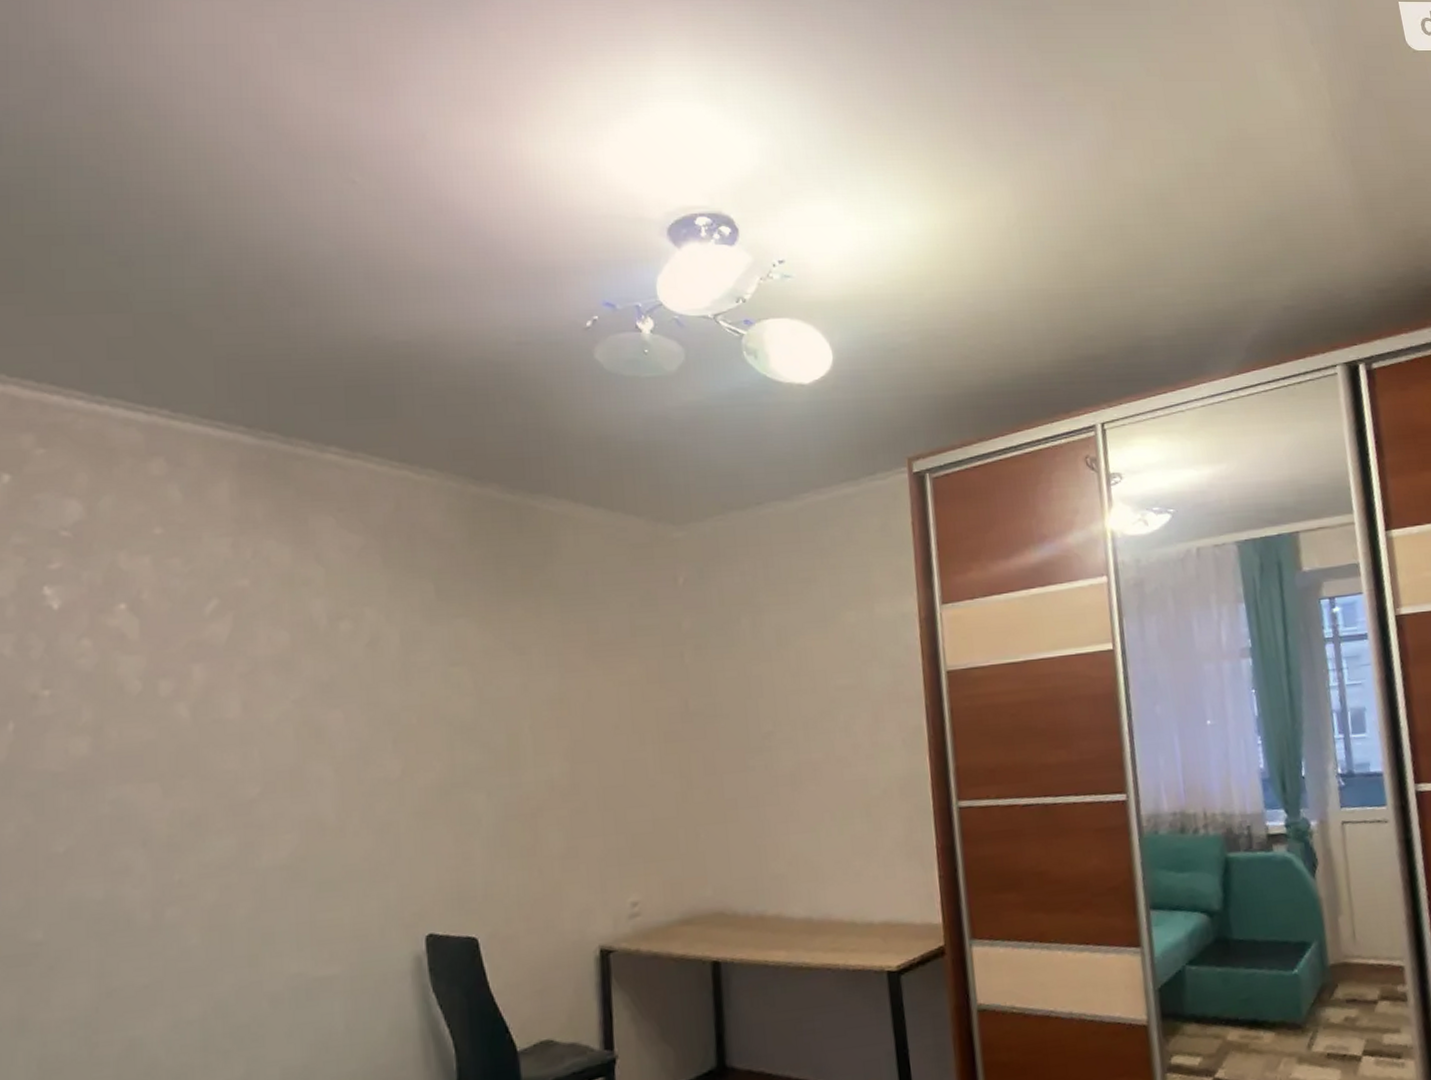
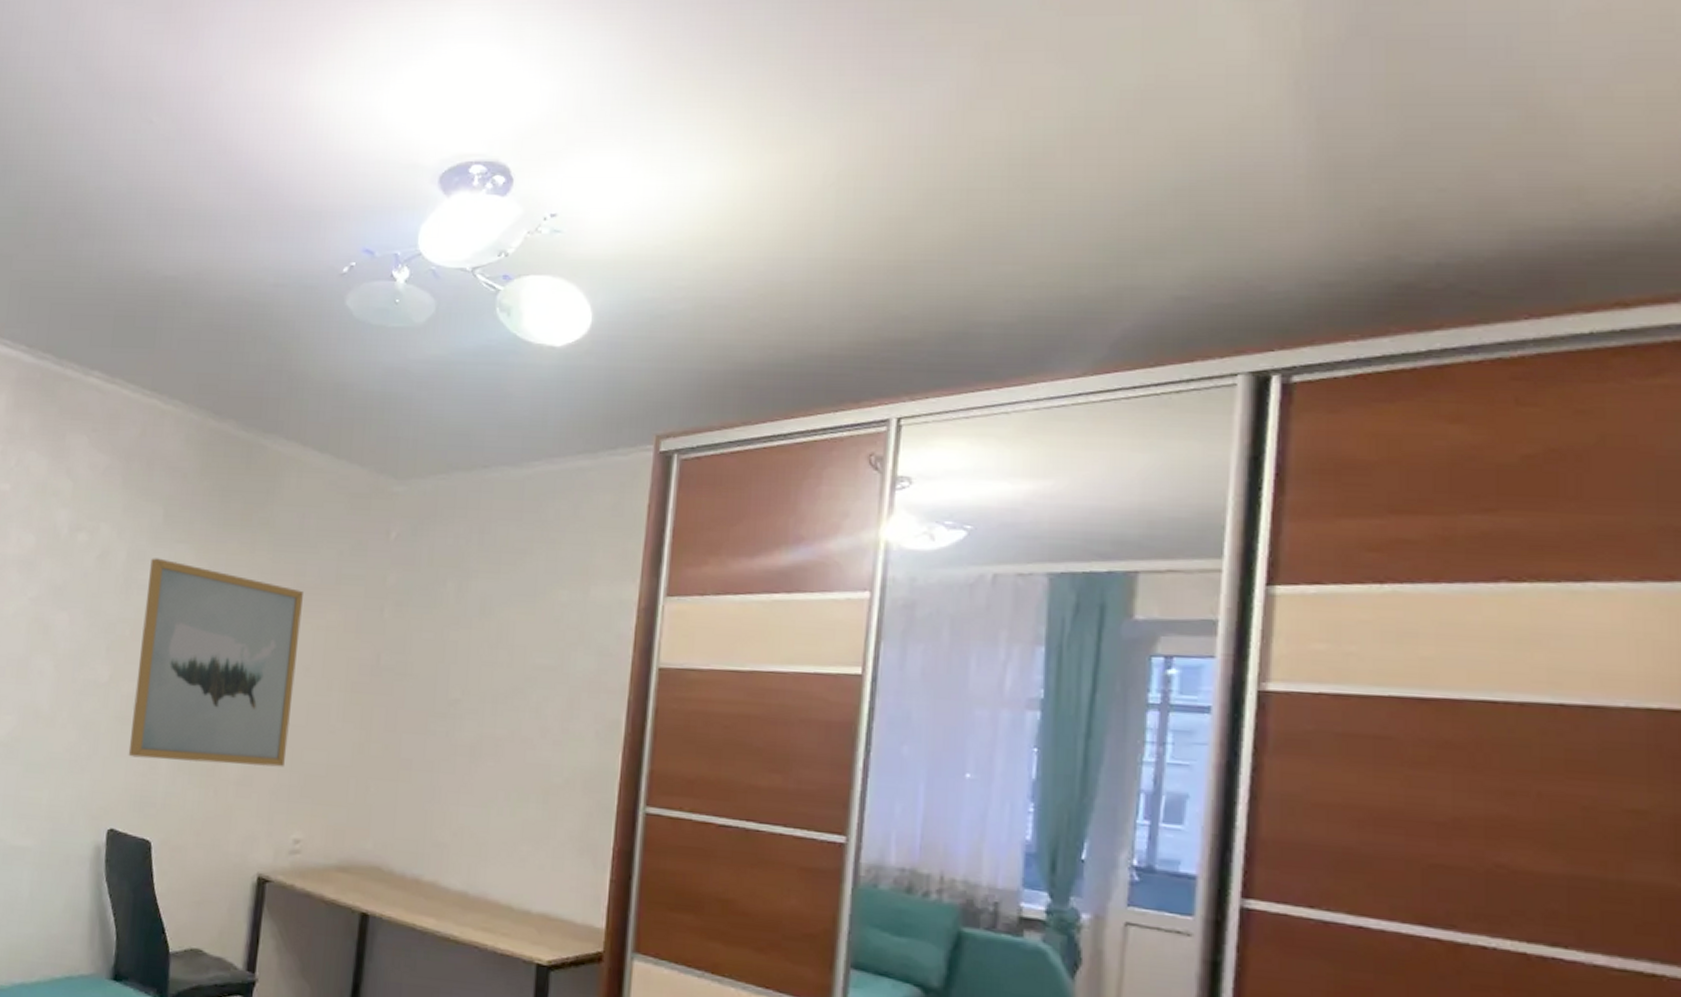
wall art: none [429,636,609,853] -> present [128,558,303,767]

